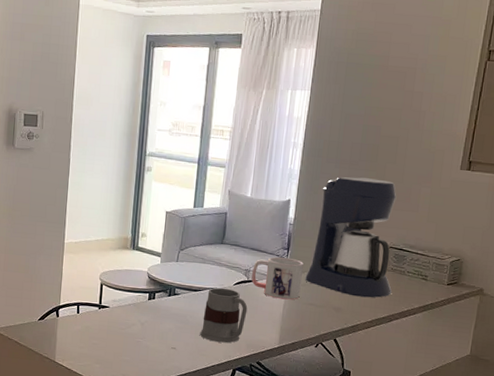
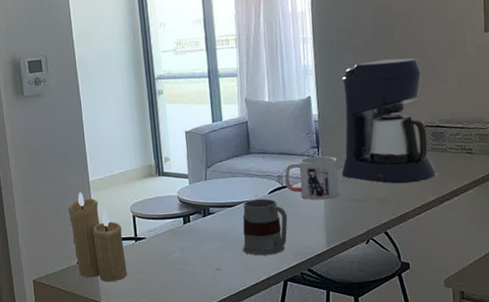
candle: none [38,251,88,344] -> present [68,191,127,283]

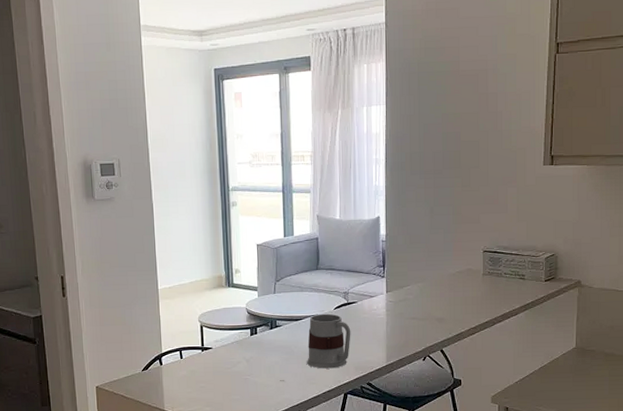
candle: present [68,191,127,283] -> none [136,299,192,391]
mug: present [285,155,340,200] -> none [351,274,401,317]
coffee maker: present [341,58,436,184] -> none [404,185,491,305]

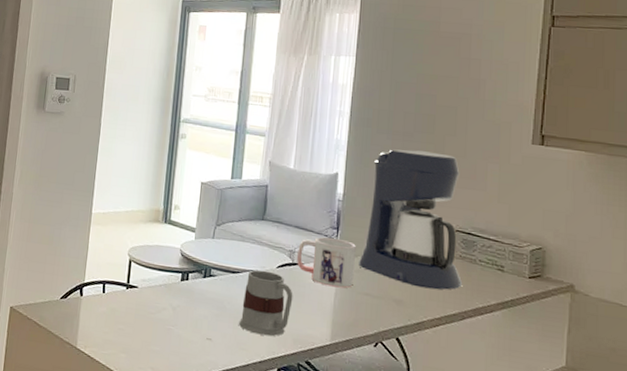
mug: none [351,274,401,317] -> present [297,237,356,289]
coffee maker: none [404,185,491,305] -> present [358,149,462,290]

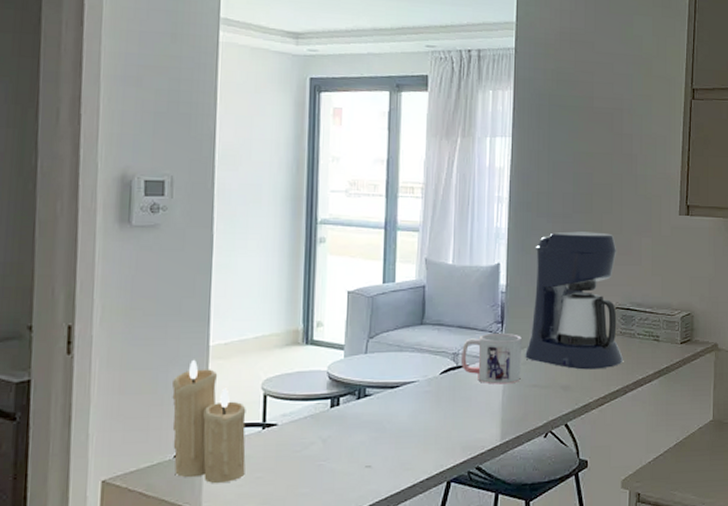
candle: none [60,222,115,328] -> present [172,359,246,484]
mug: present [238,270,293,337] -> none [401,379,459,450]

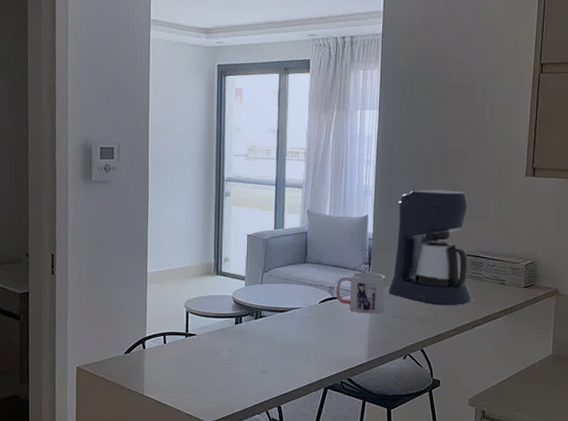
candle: present [172,359,246,484] -> none [122,282,174,376]

